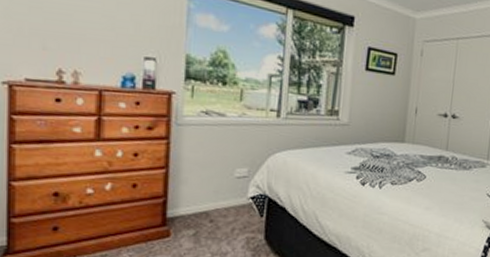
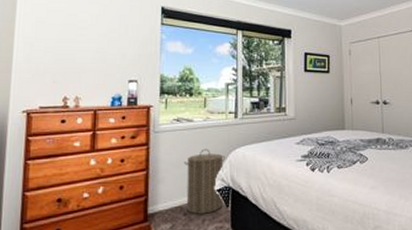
laundry hamper: none [212,149,262,223] -> present [183,148,225,214]

